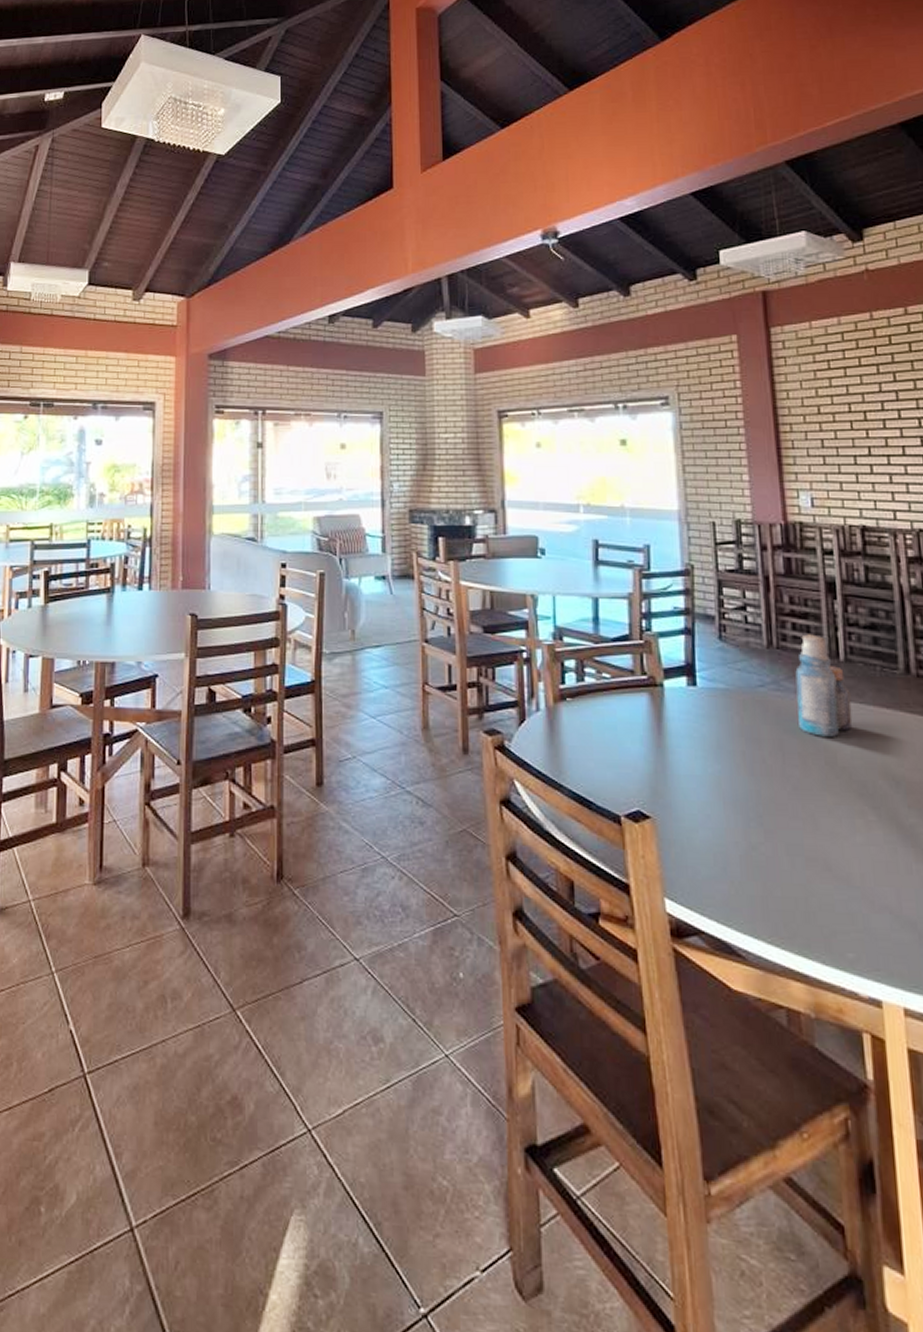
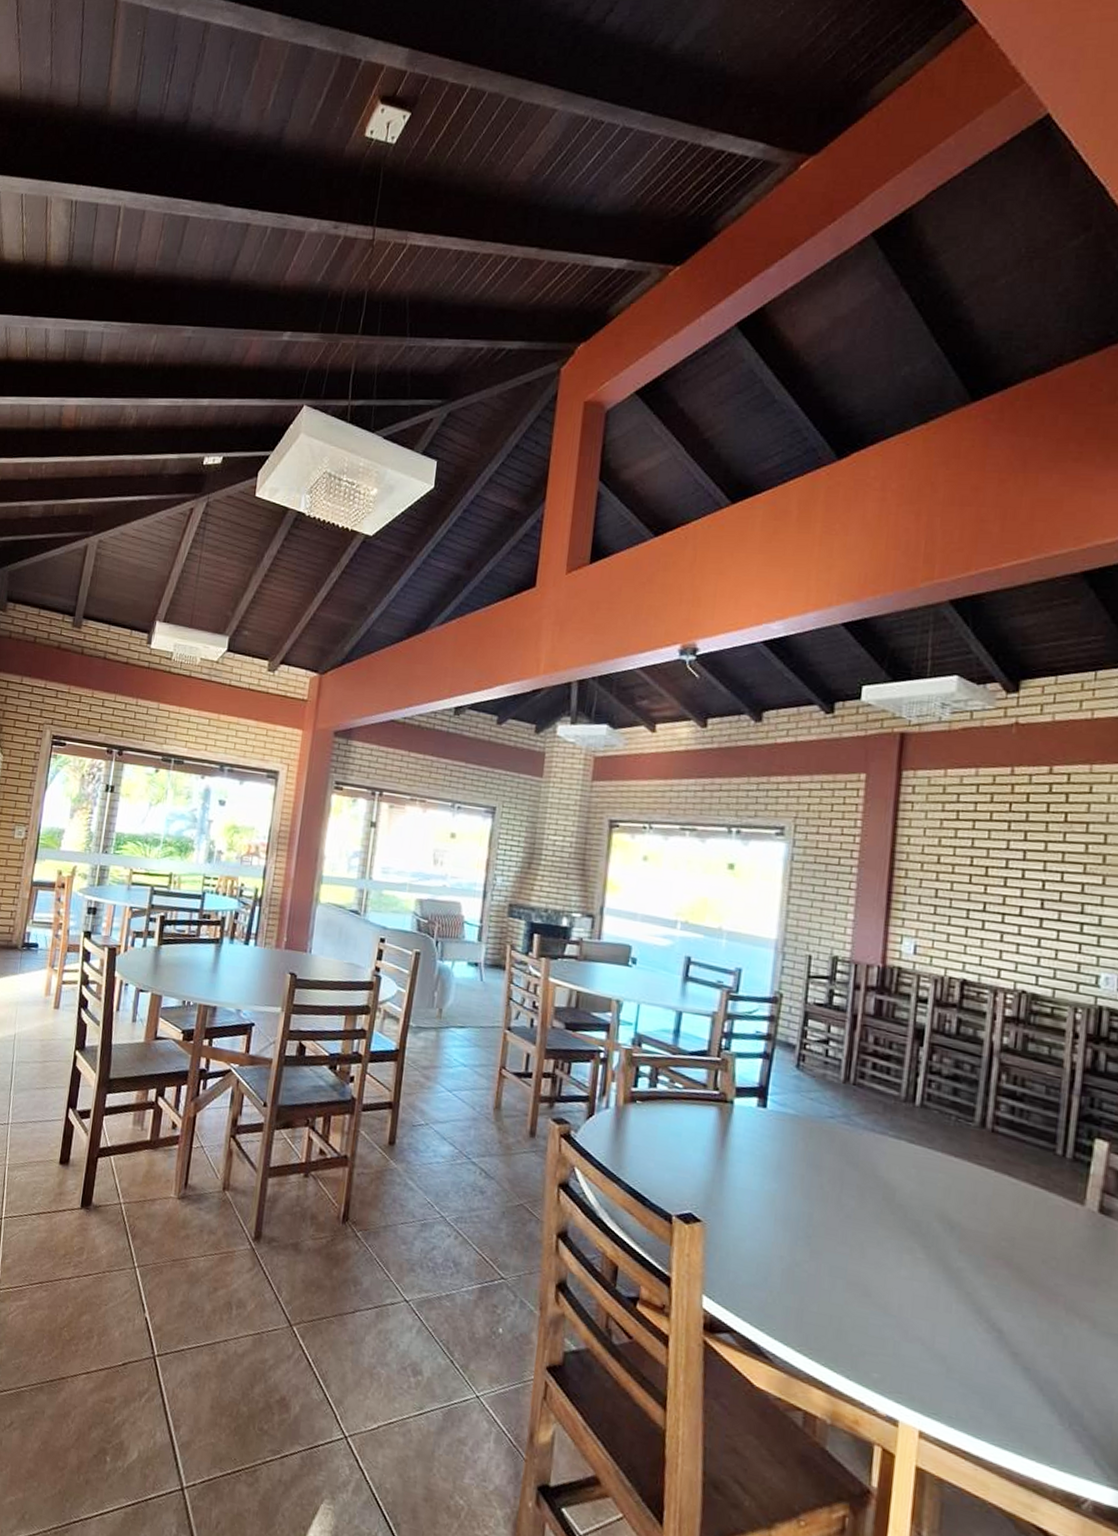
bottle: present [795,634,853,737] -> none [862,1075,921,1176]

